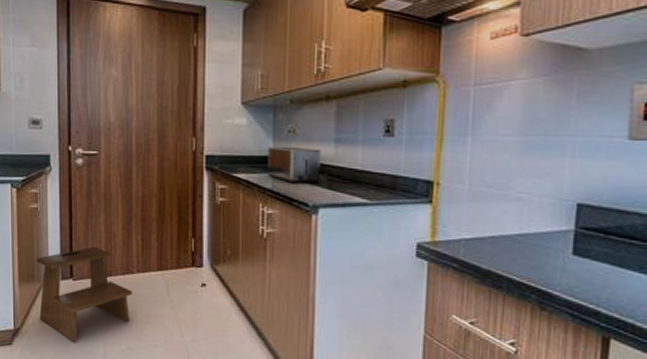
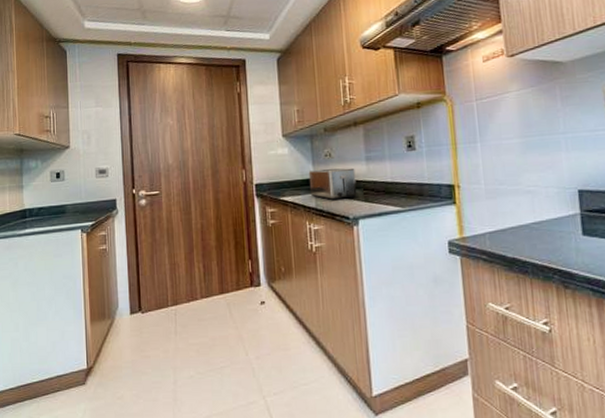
step stool: present [36,246,132,342] -> none [106,278,198,374]

